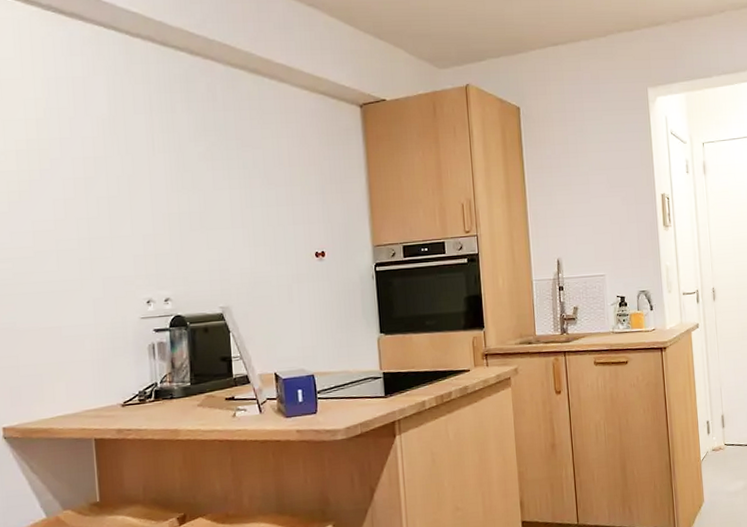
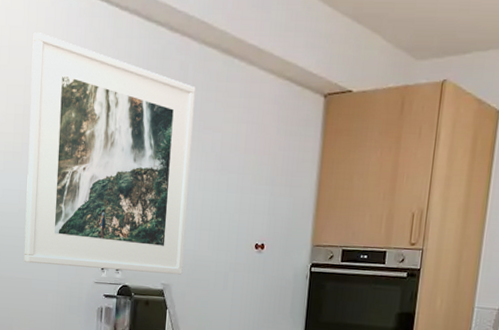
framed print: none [29,63,242,310] -> present [24,32,196,275]

